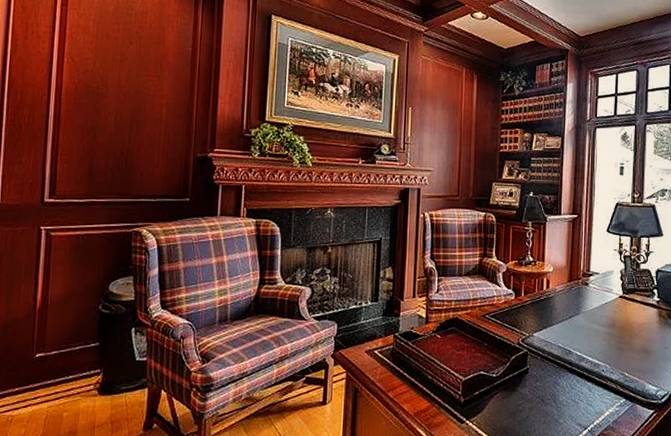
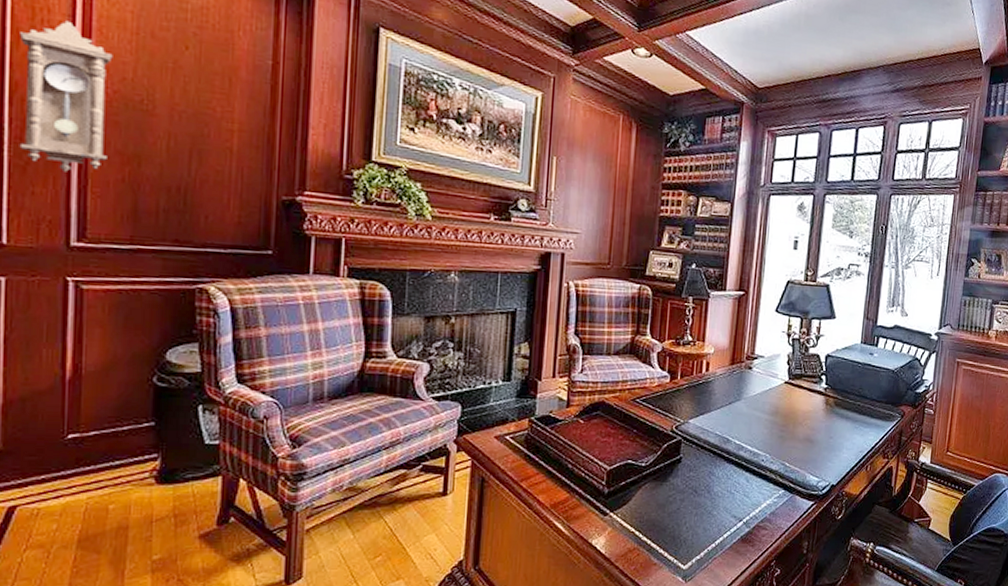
pendulum clock: none [14,31,79,145] -> present [20,20,113,172]

